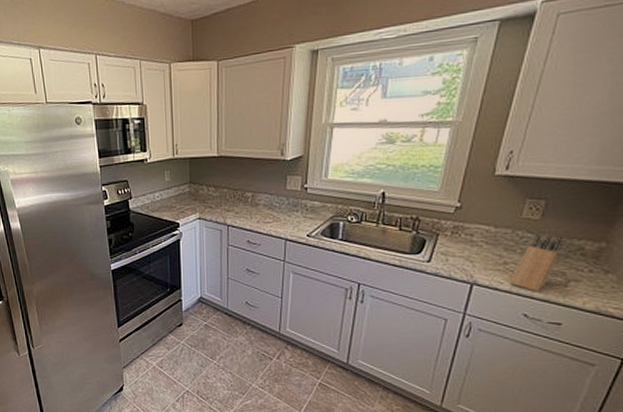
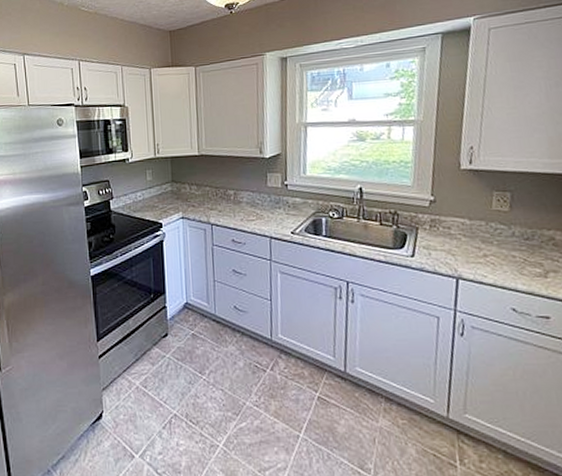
knife block: present [509,233,562,292] -> none [492,225,533,285]

